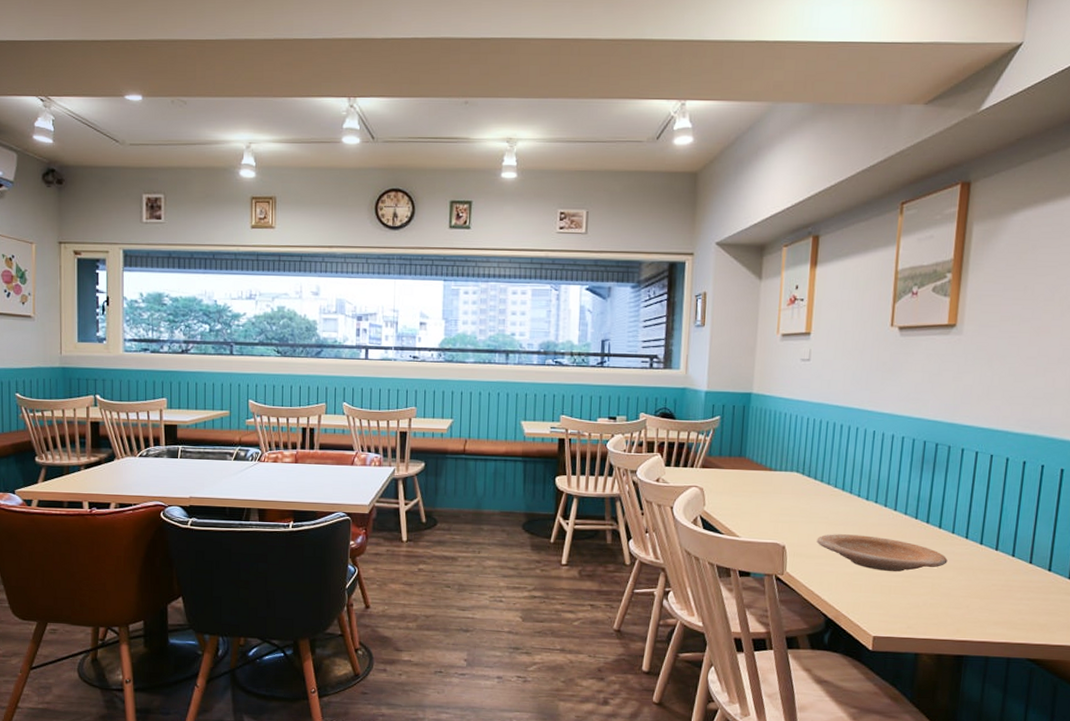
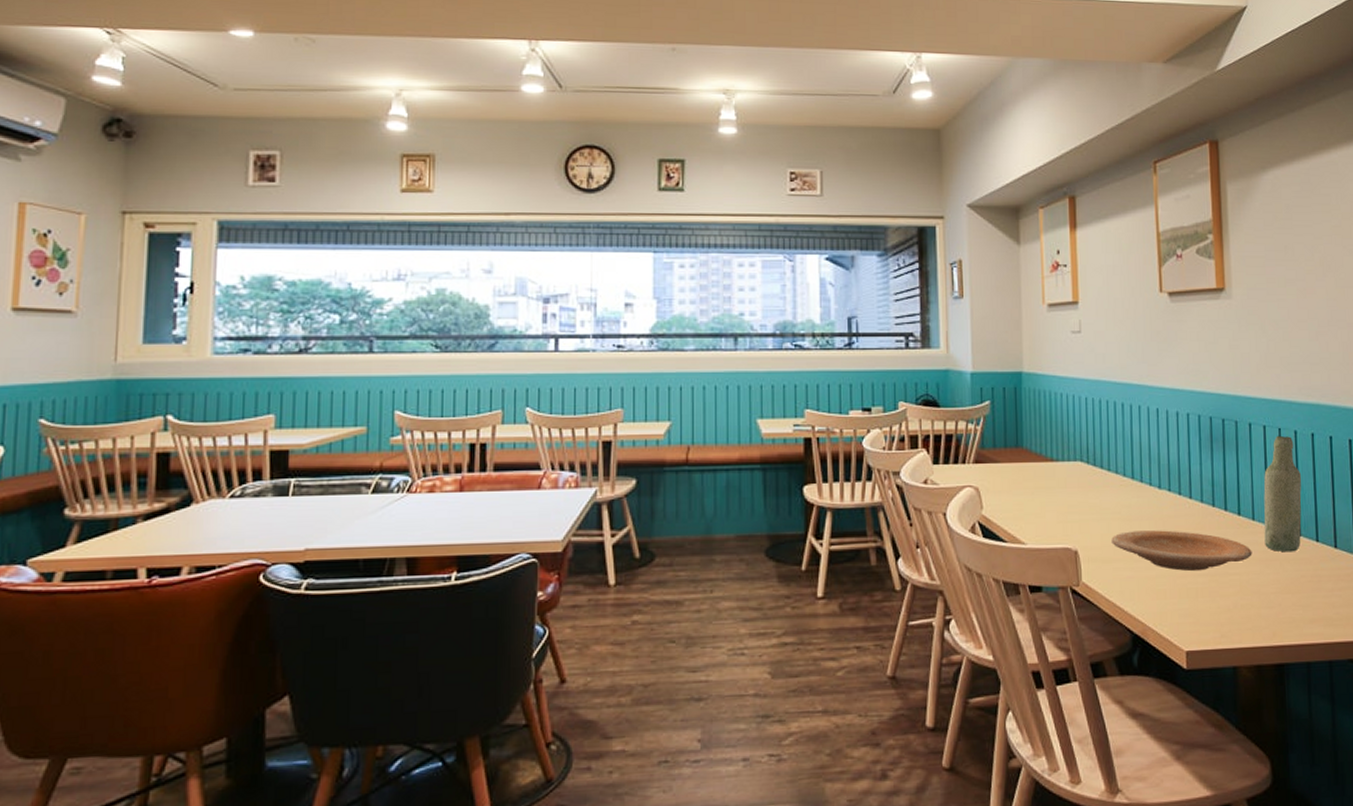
bottle: none [961,461,1007,564] -> present [1264,435,1302,553]

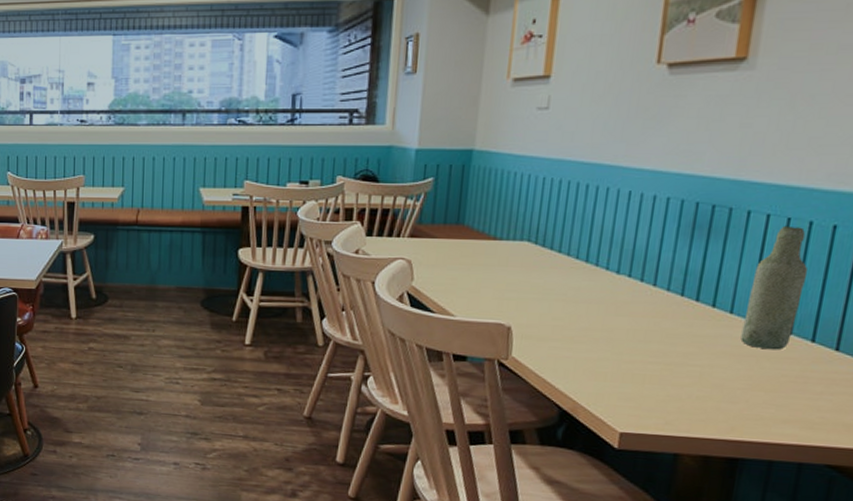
plate: present [1111,530,1252,572] -> none [551,313,723,359]

